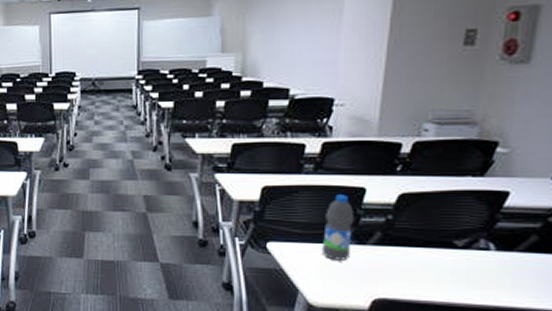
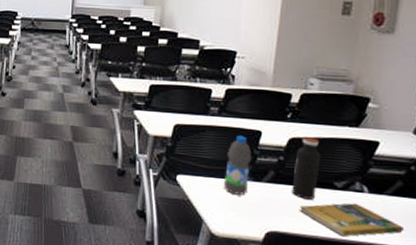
water bottle: none [403,190,438,261] -> present [292,136,321,200]
booklet: none [412,263,538,301] -> present [300,203,404,237]

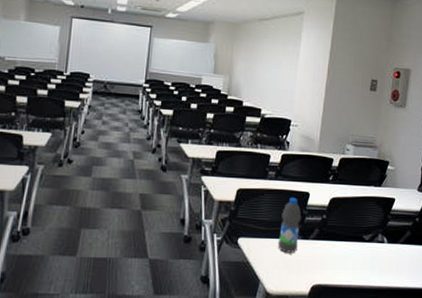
water bottle: present [292,136,321,200] -> none [332,196,354,252]
booklet: present [300,203,404,237] -> none [338,253,411,284]

